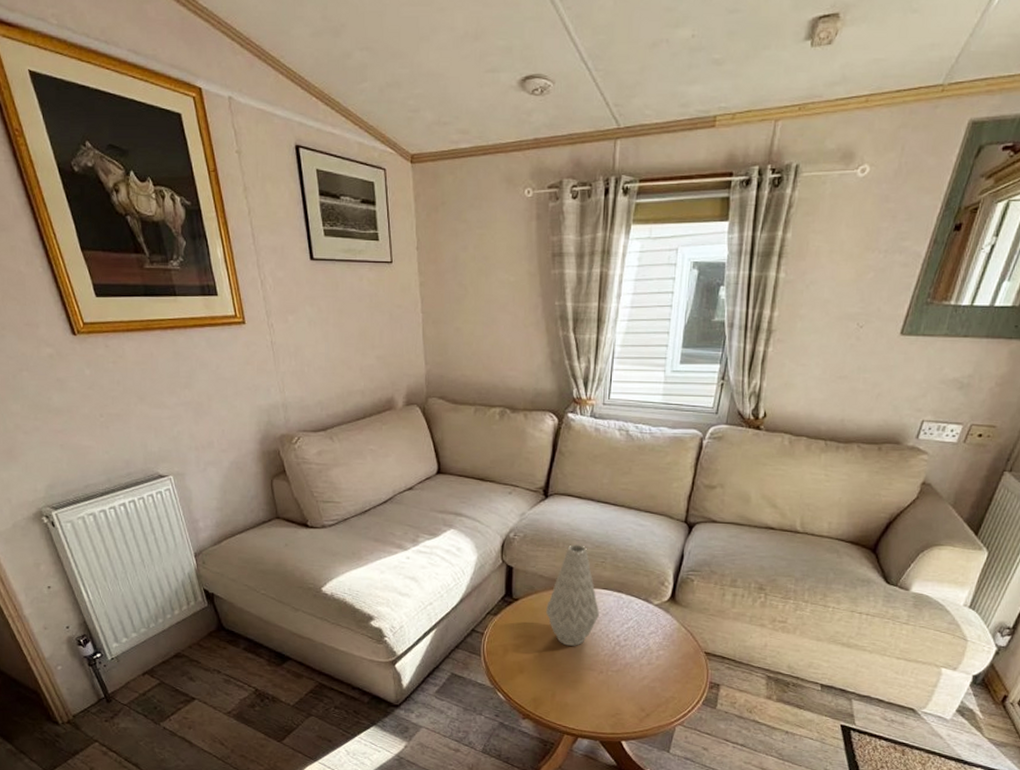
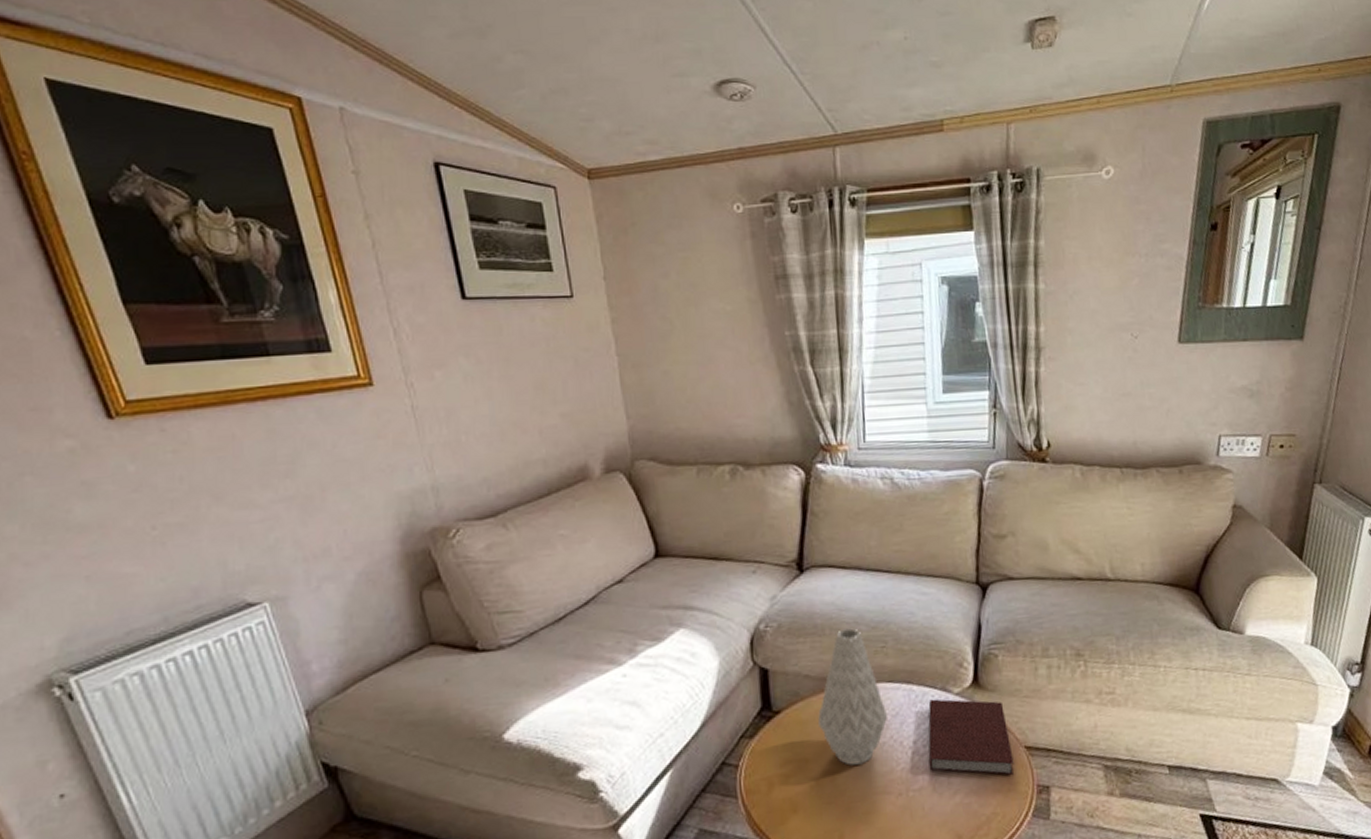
notebook: none [626,606,694,671] -> present [928,699,1014,775]

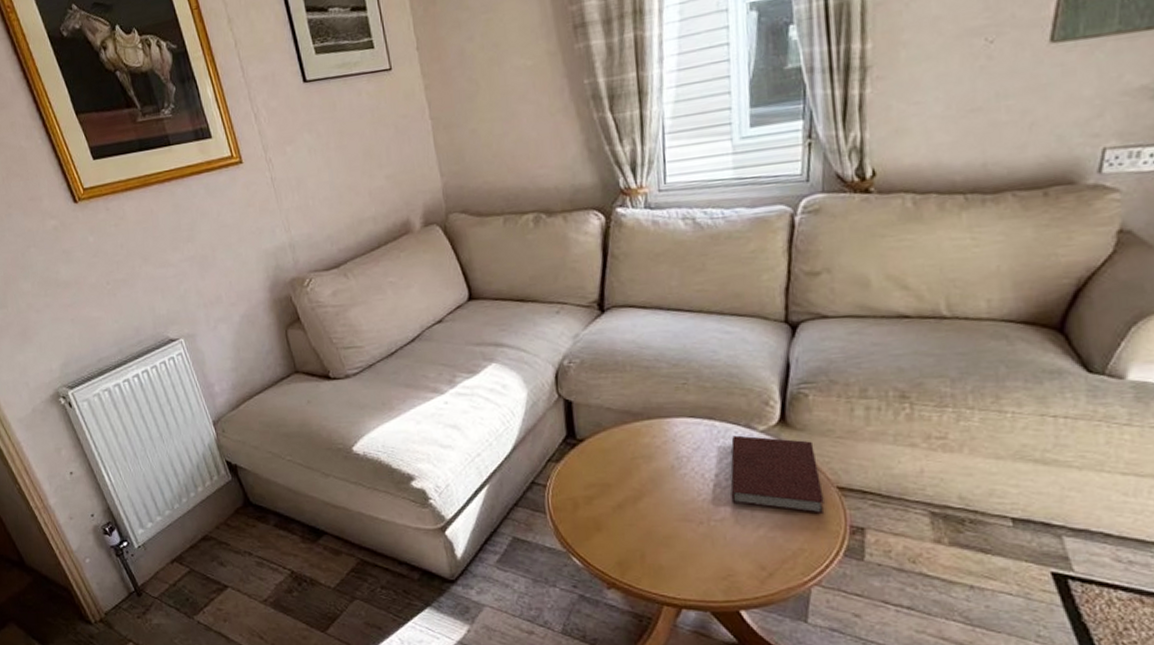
vase: present [818,628,889,766] -> none [619,365,690,493]

